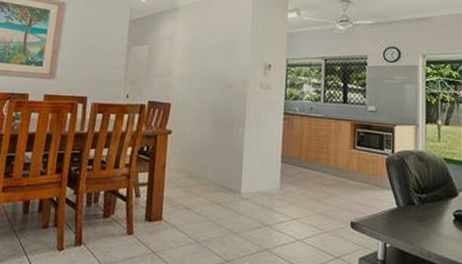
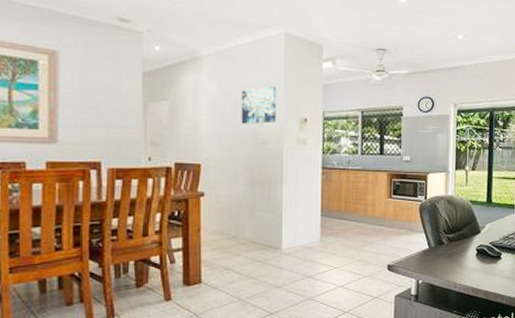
wall art: none [209,33,244,69] -> present [241,85,276,125]

